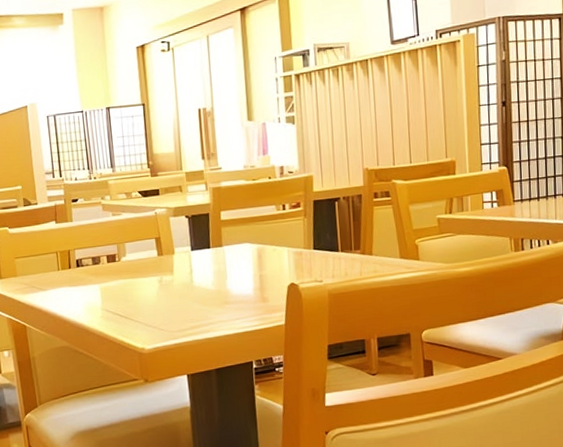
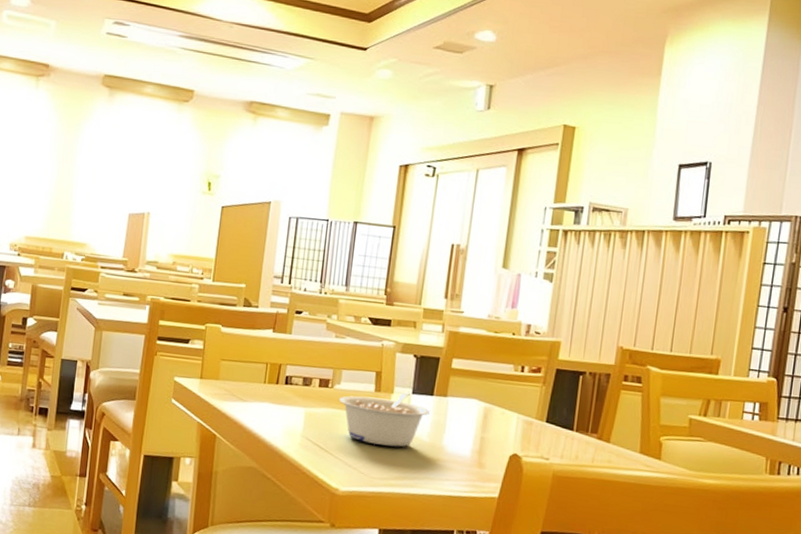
legume: none [127,250,210,303] -> present [338,392,430,447]

